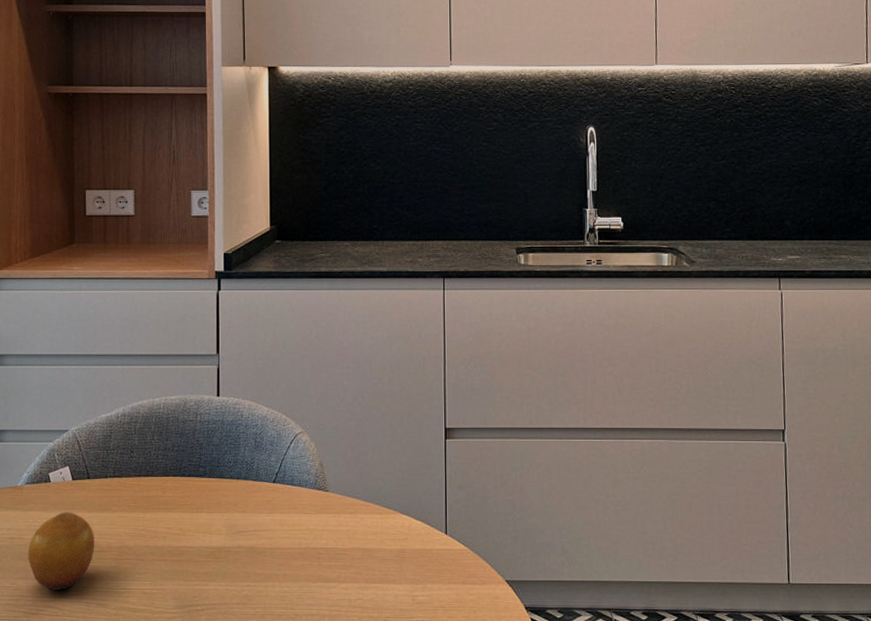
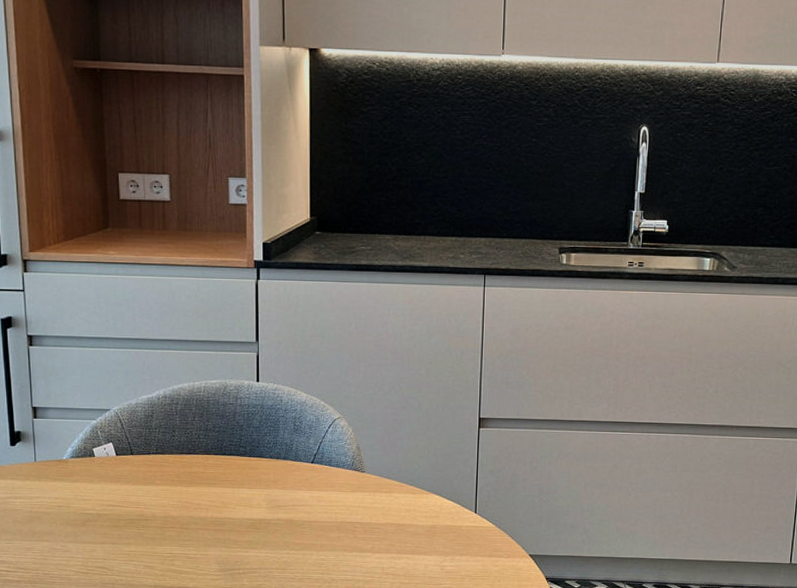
fruit: present [28,512,95,590] -> none [76,484,141,553]

